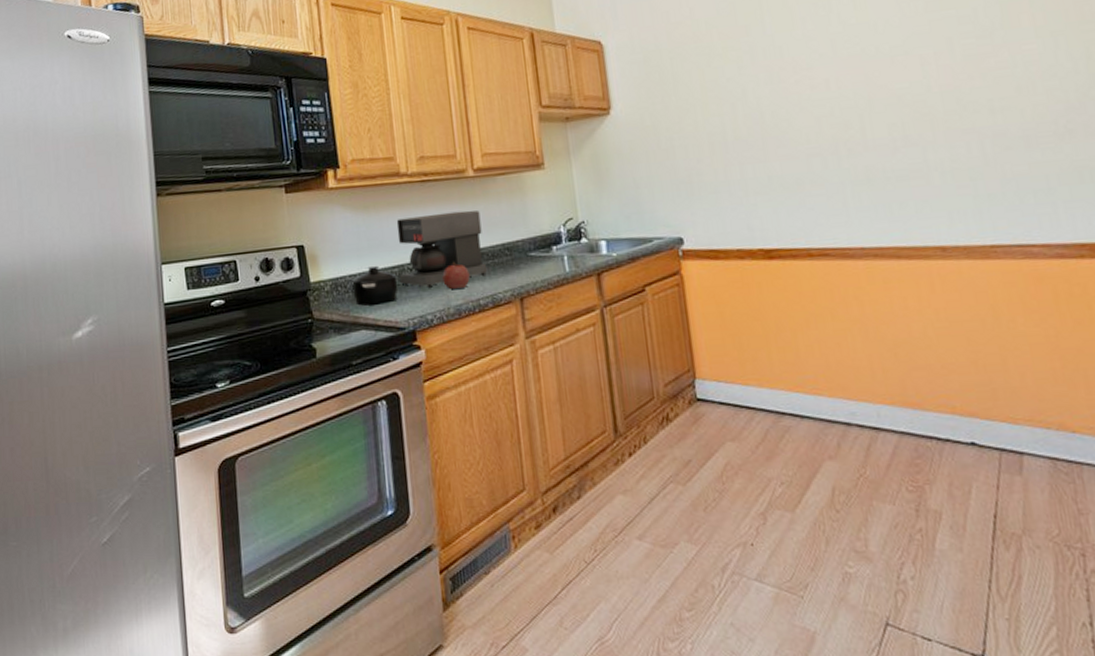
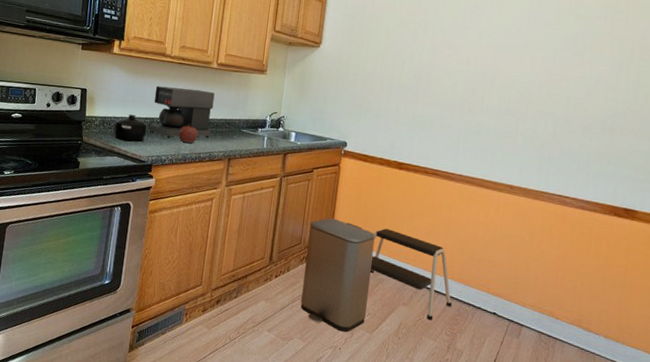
pedal bin: none [659,351,779,518] -> present [300,217,375,333]
step stool: none [757,350,905,475] -> present [369,228,453,321]

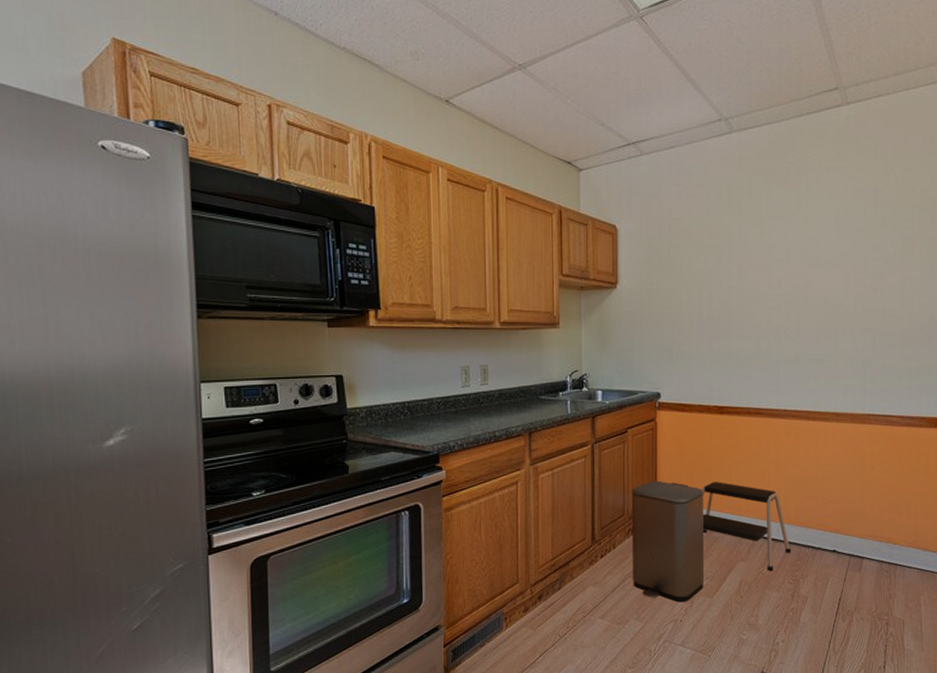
saucepan: present [114,114,148,142] -> none [385,397,427,431]
coffee maker: present [148,86,215,138] -> none [428,357,503,419]
fruit: present [178,124,198,143] -> none [466,399,489,422]

